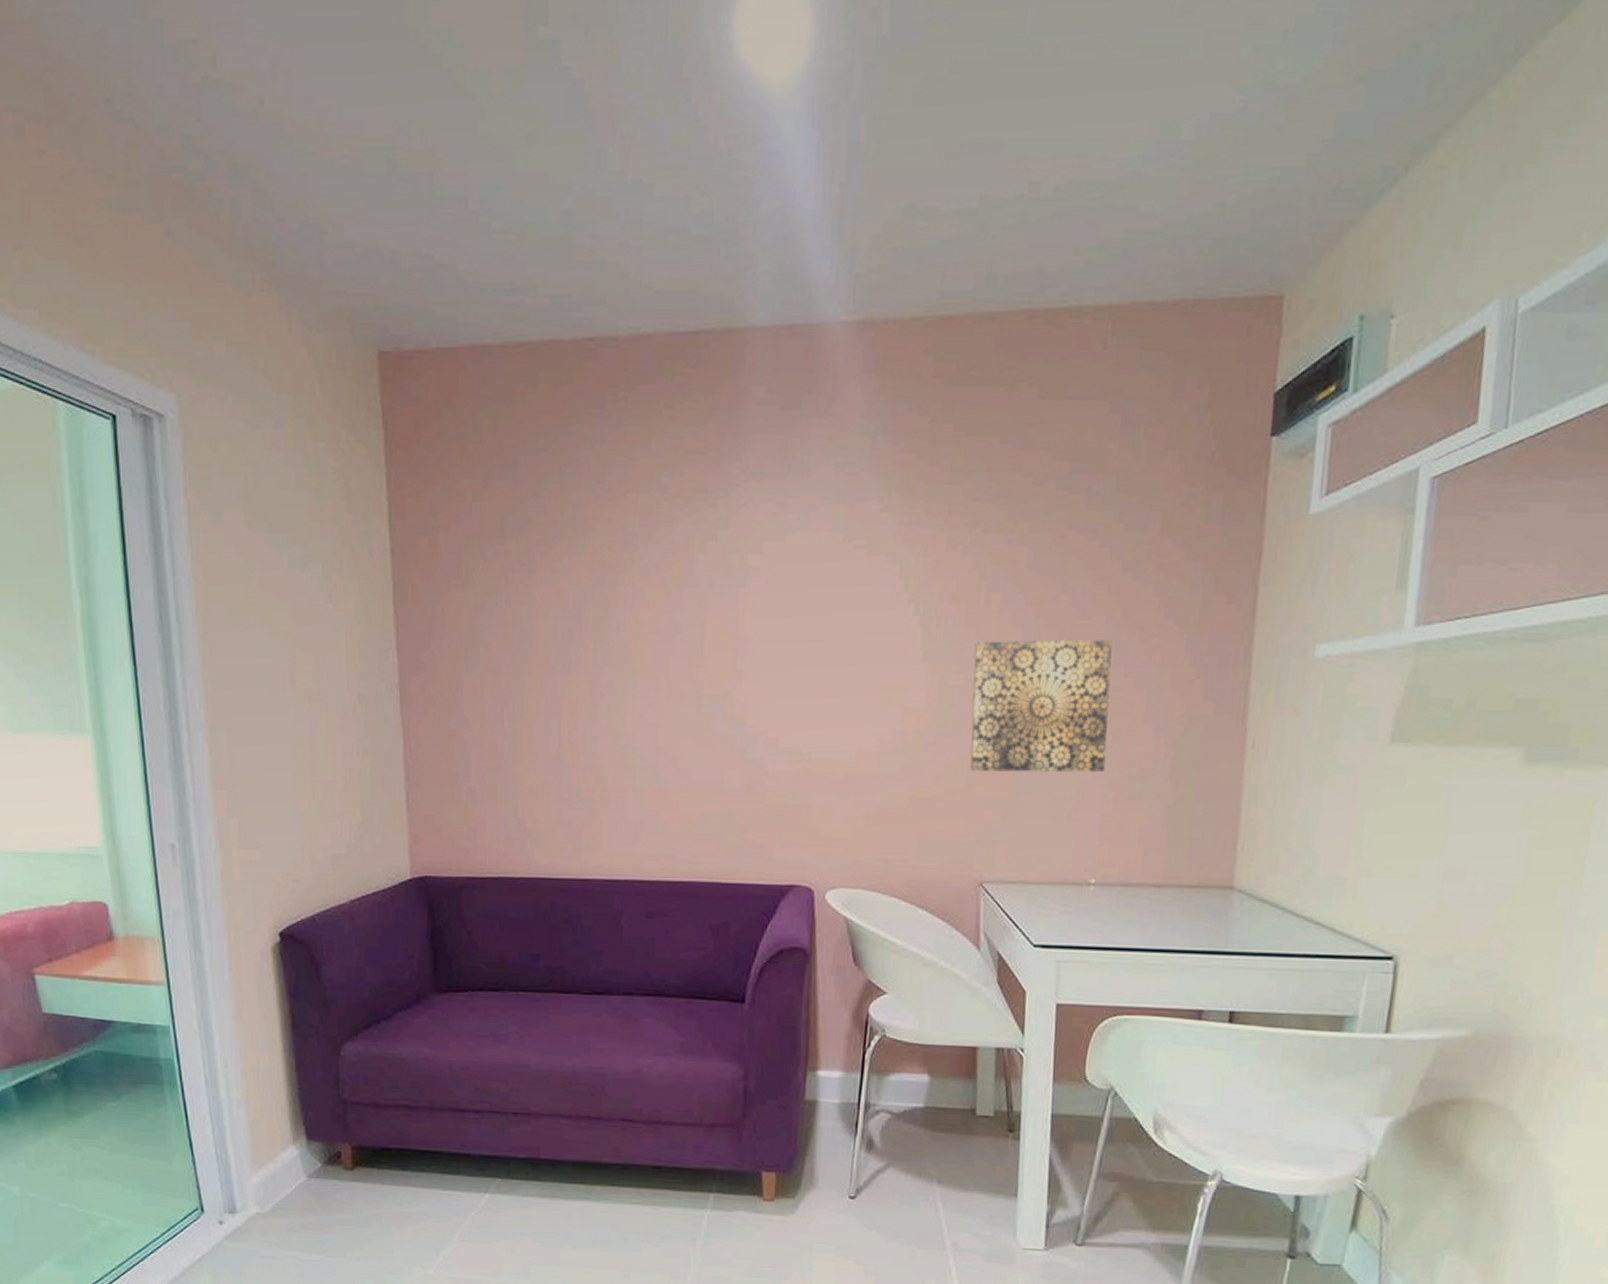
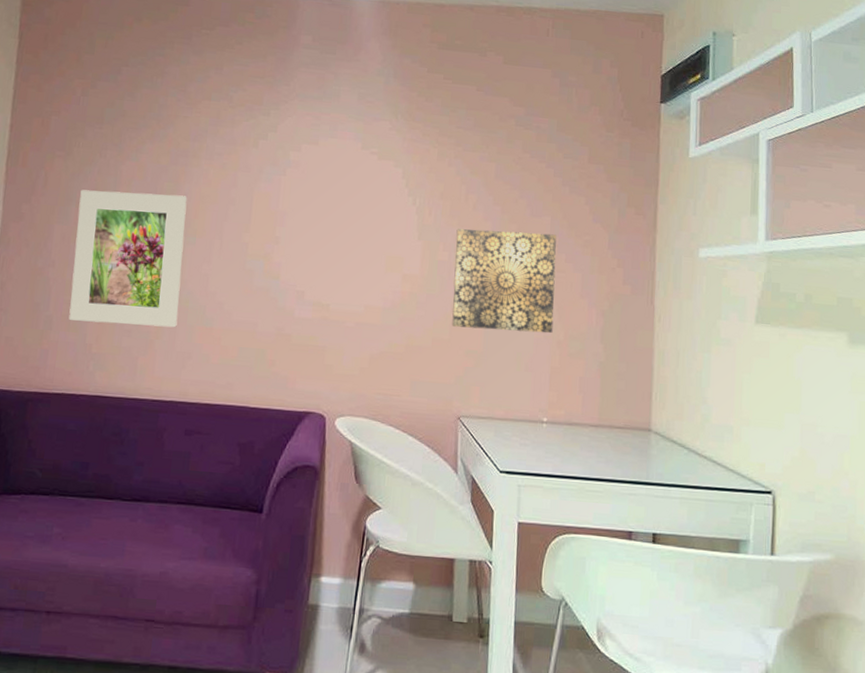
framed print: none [488,625,624,793] -> present [68,189,187,328]

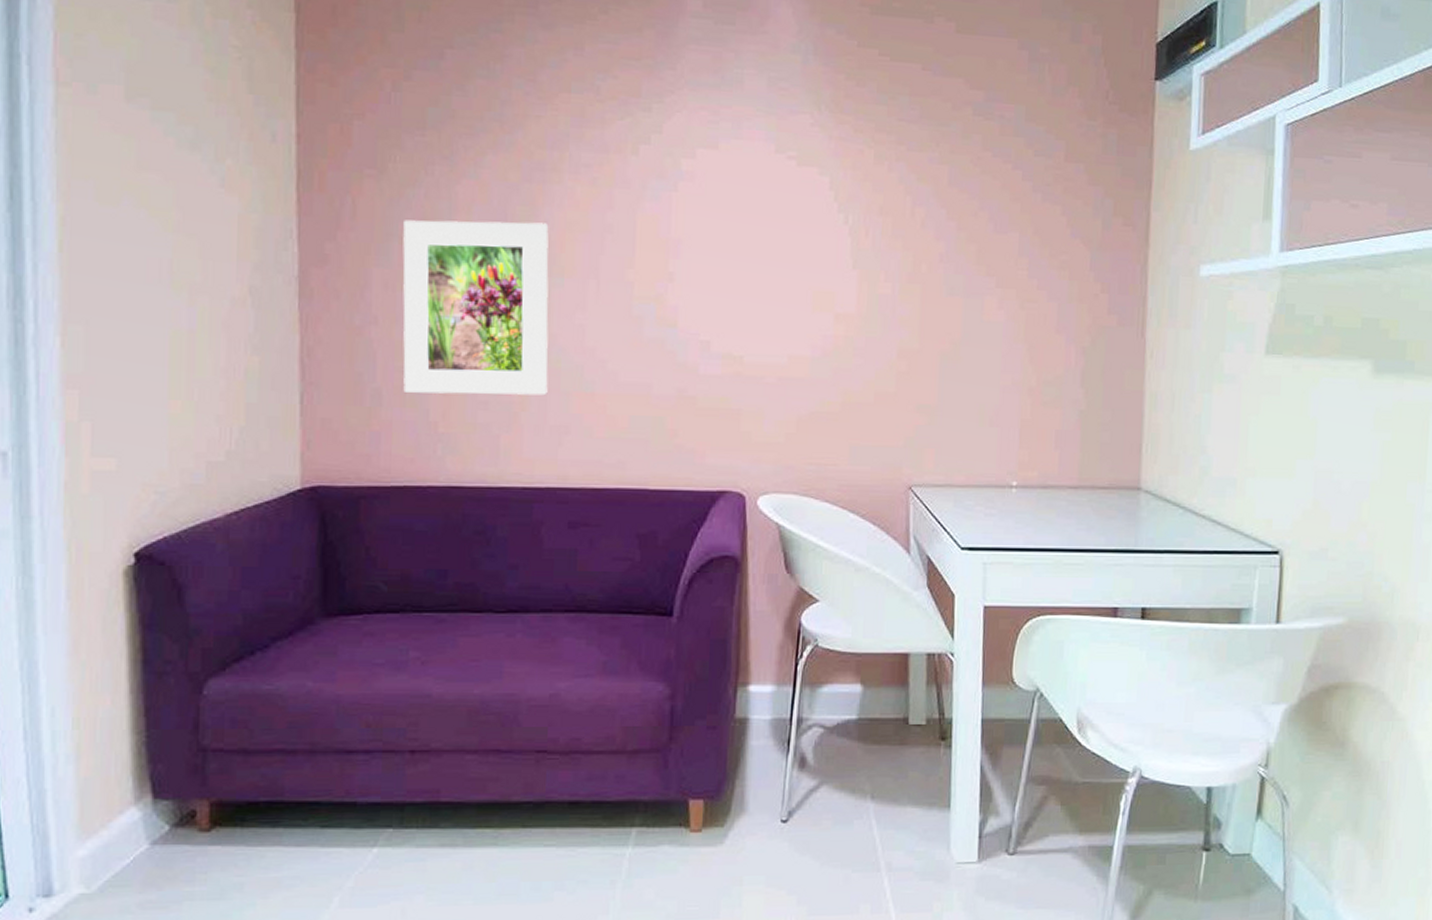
wall art: present [452,229,557,334] -> none [898,252,1026,379]

